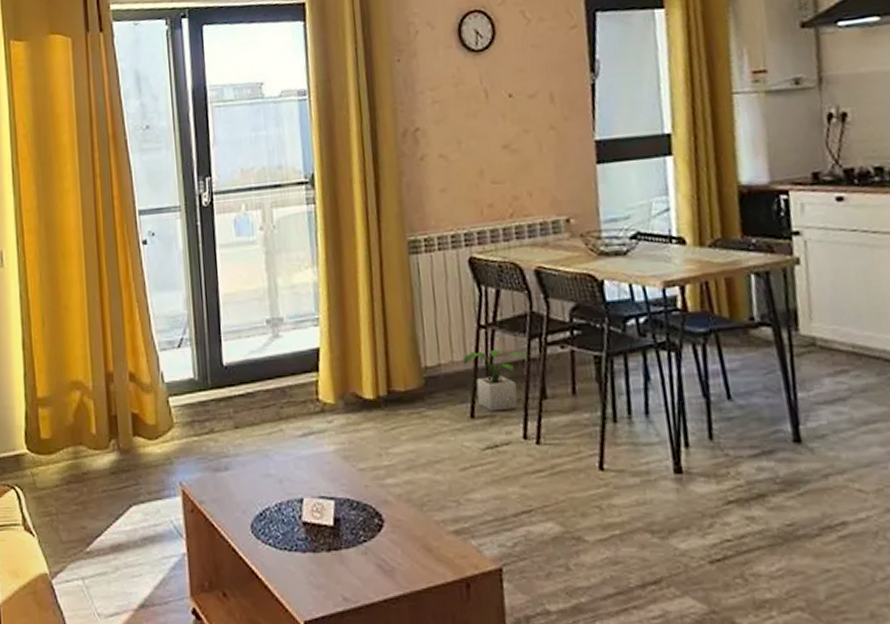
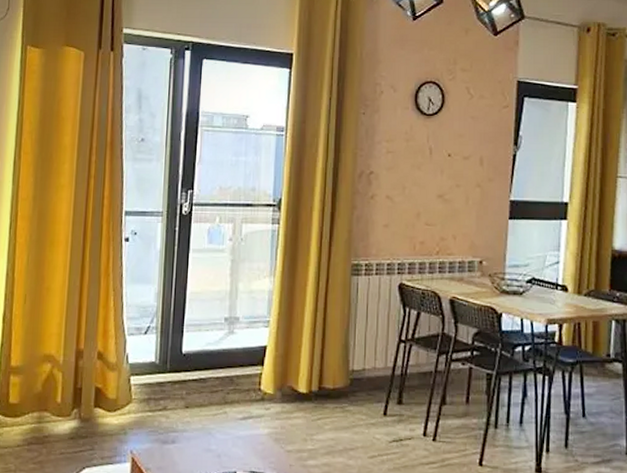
potted plant: present [463,349,527,412] -> none [383,360,435,412]

